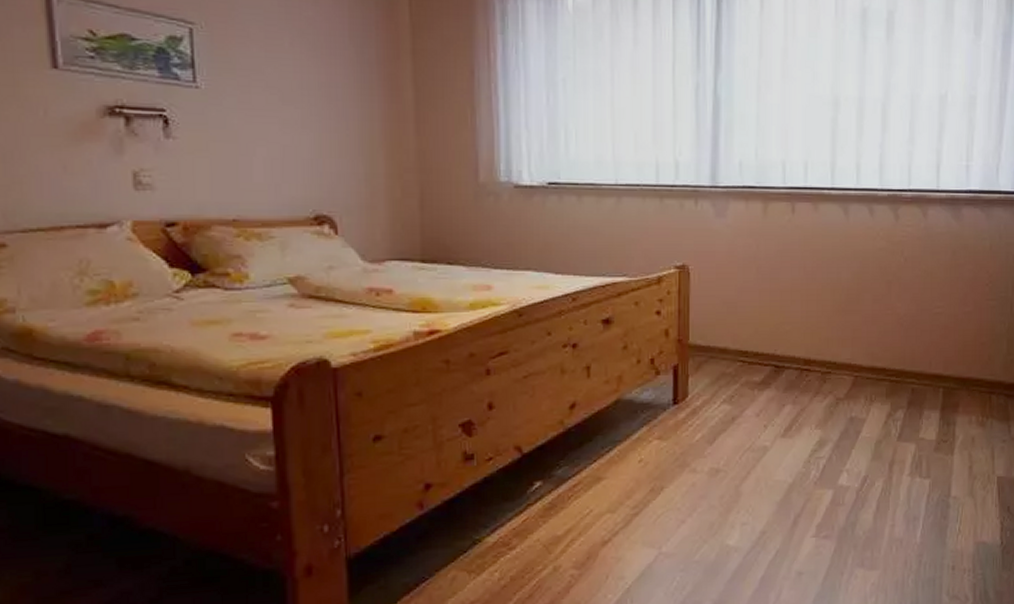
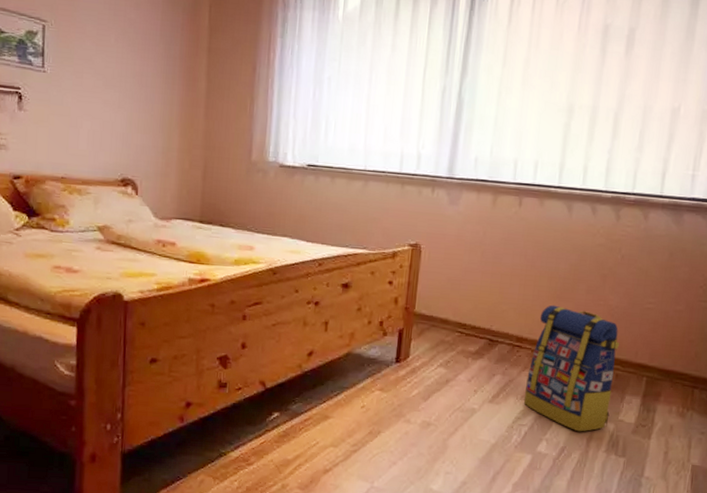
backpack: none [818,319,912,457] -> present [523,305,619,432]

